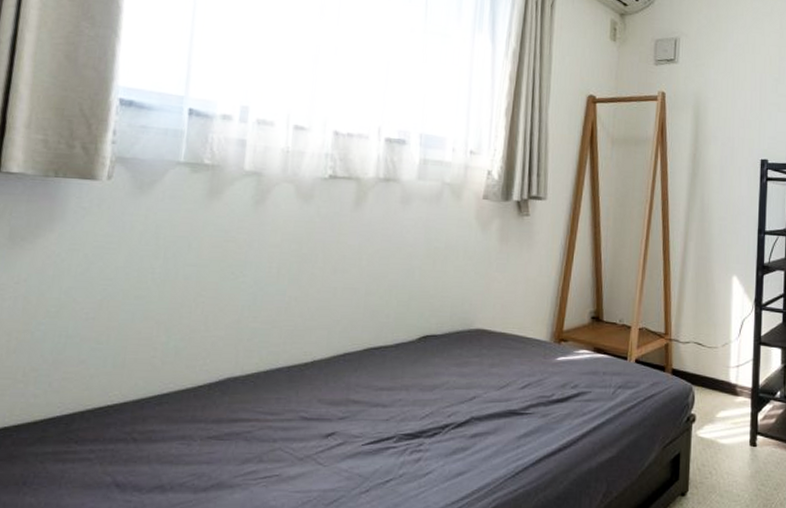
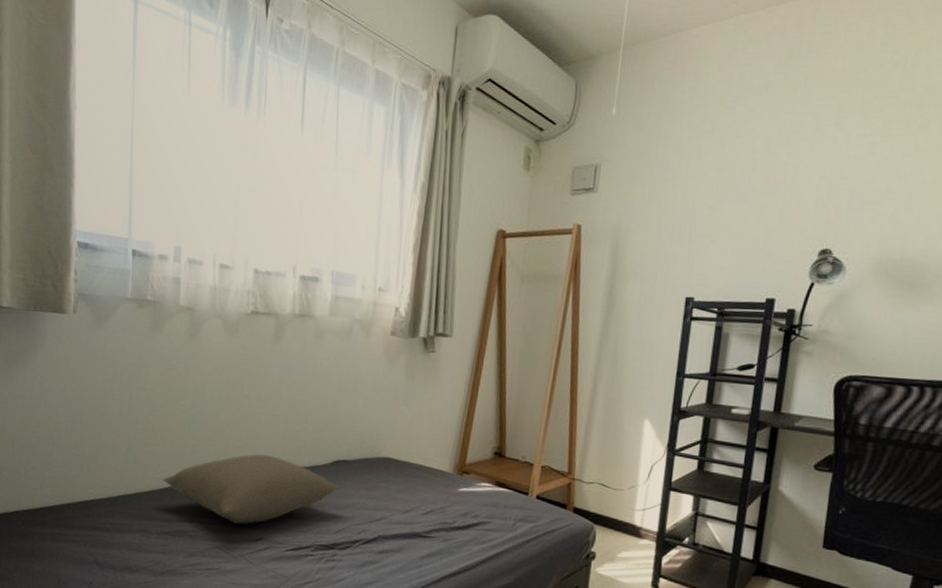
pillow: none [212,333,427,418] -> present [163,453,339,525]

